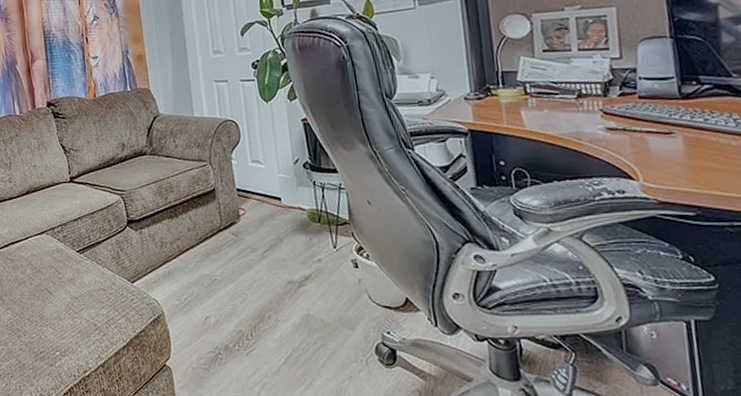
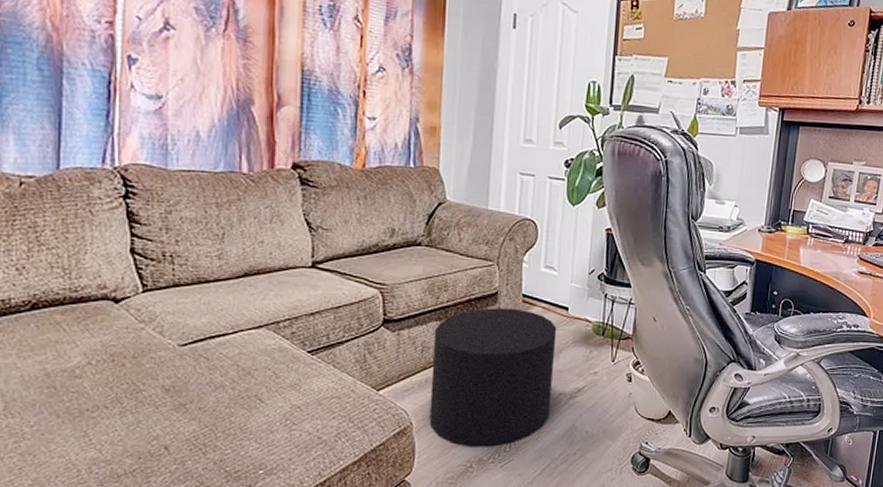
stool: none [168,202,283,335] -> present [429,308,557,447]

